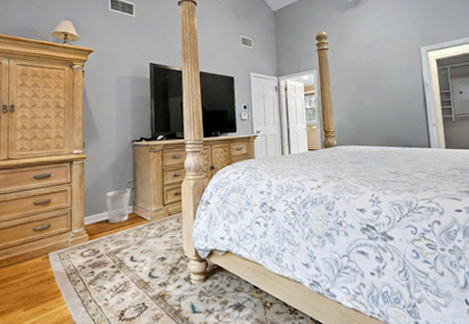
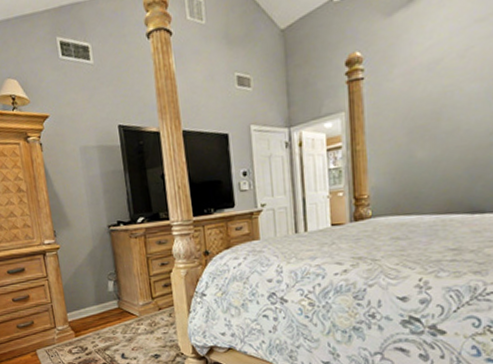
wastebasket: present [105,189,130,224] -> none [86,282,114,320]

